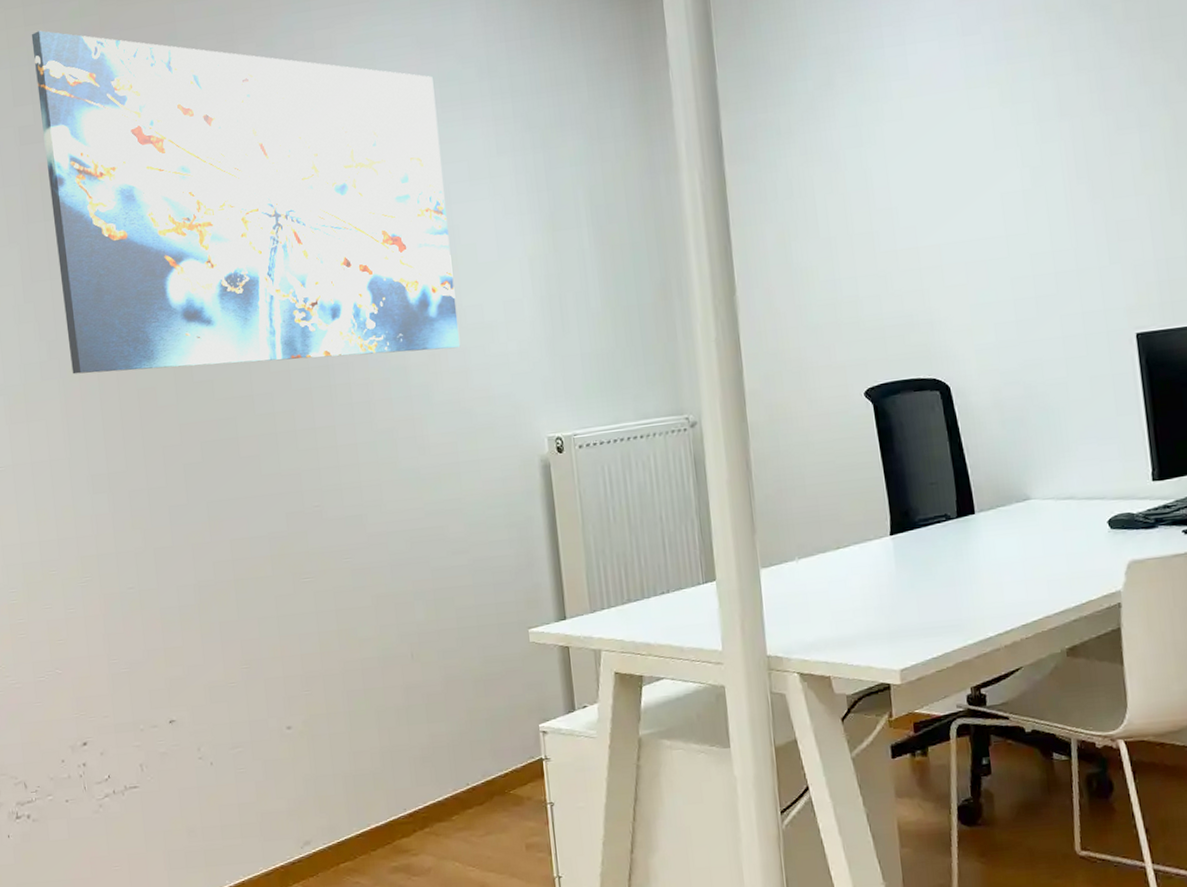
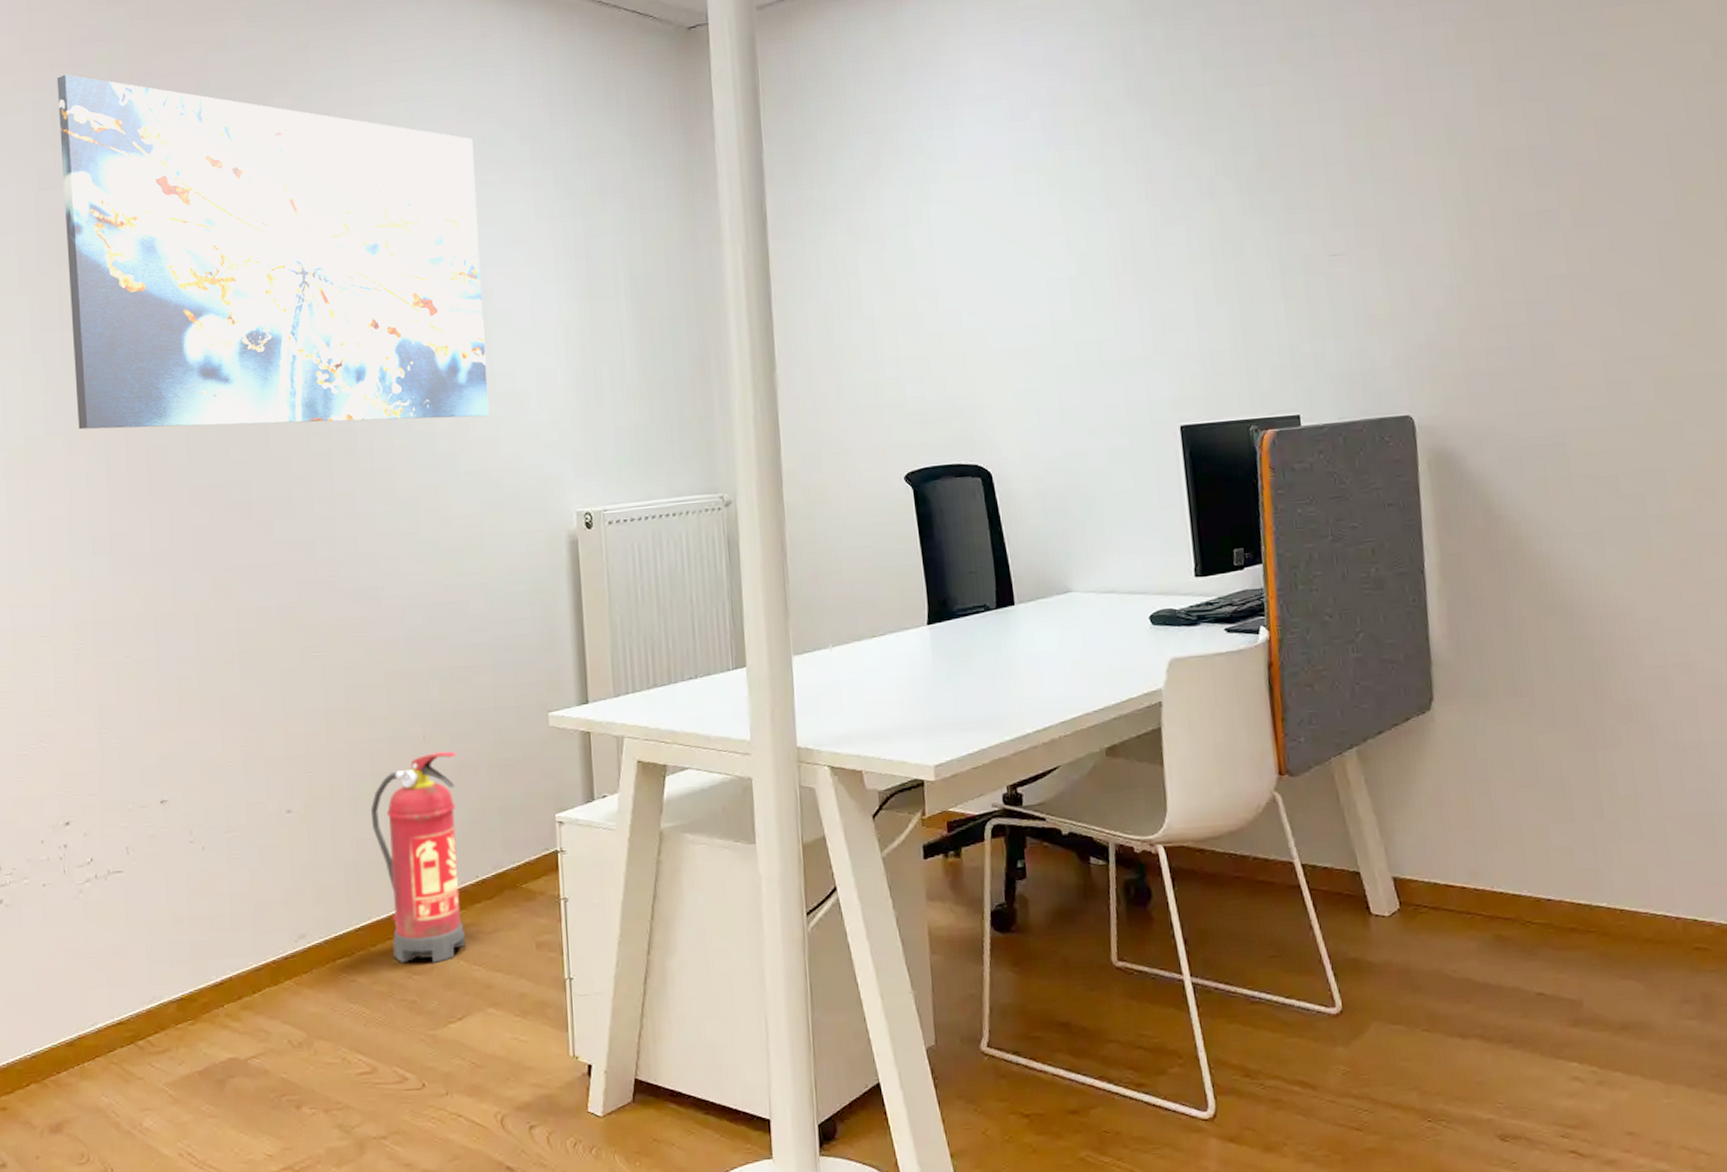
fire extinguisher: none [365,668,460,866] -> present [370,751,465,964]

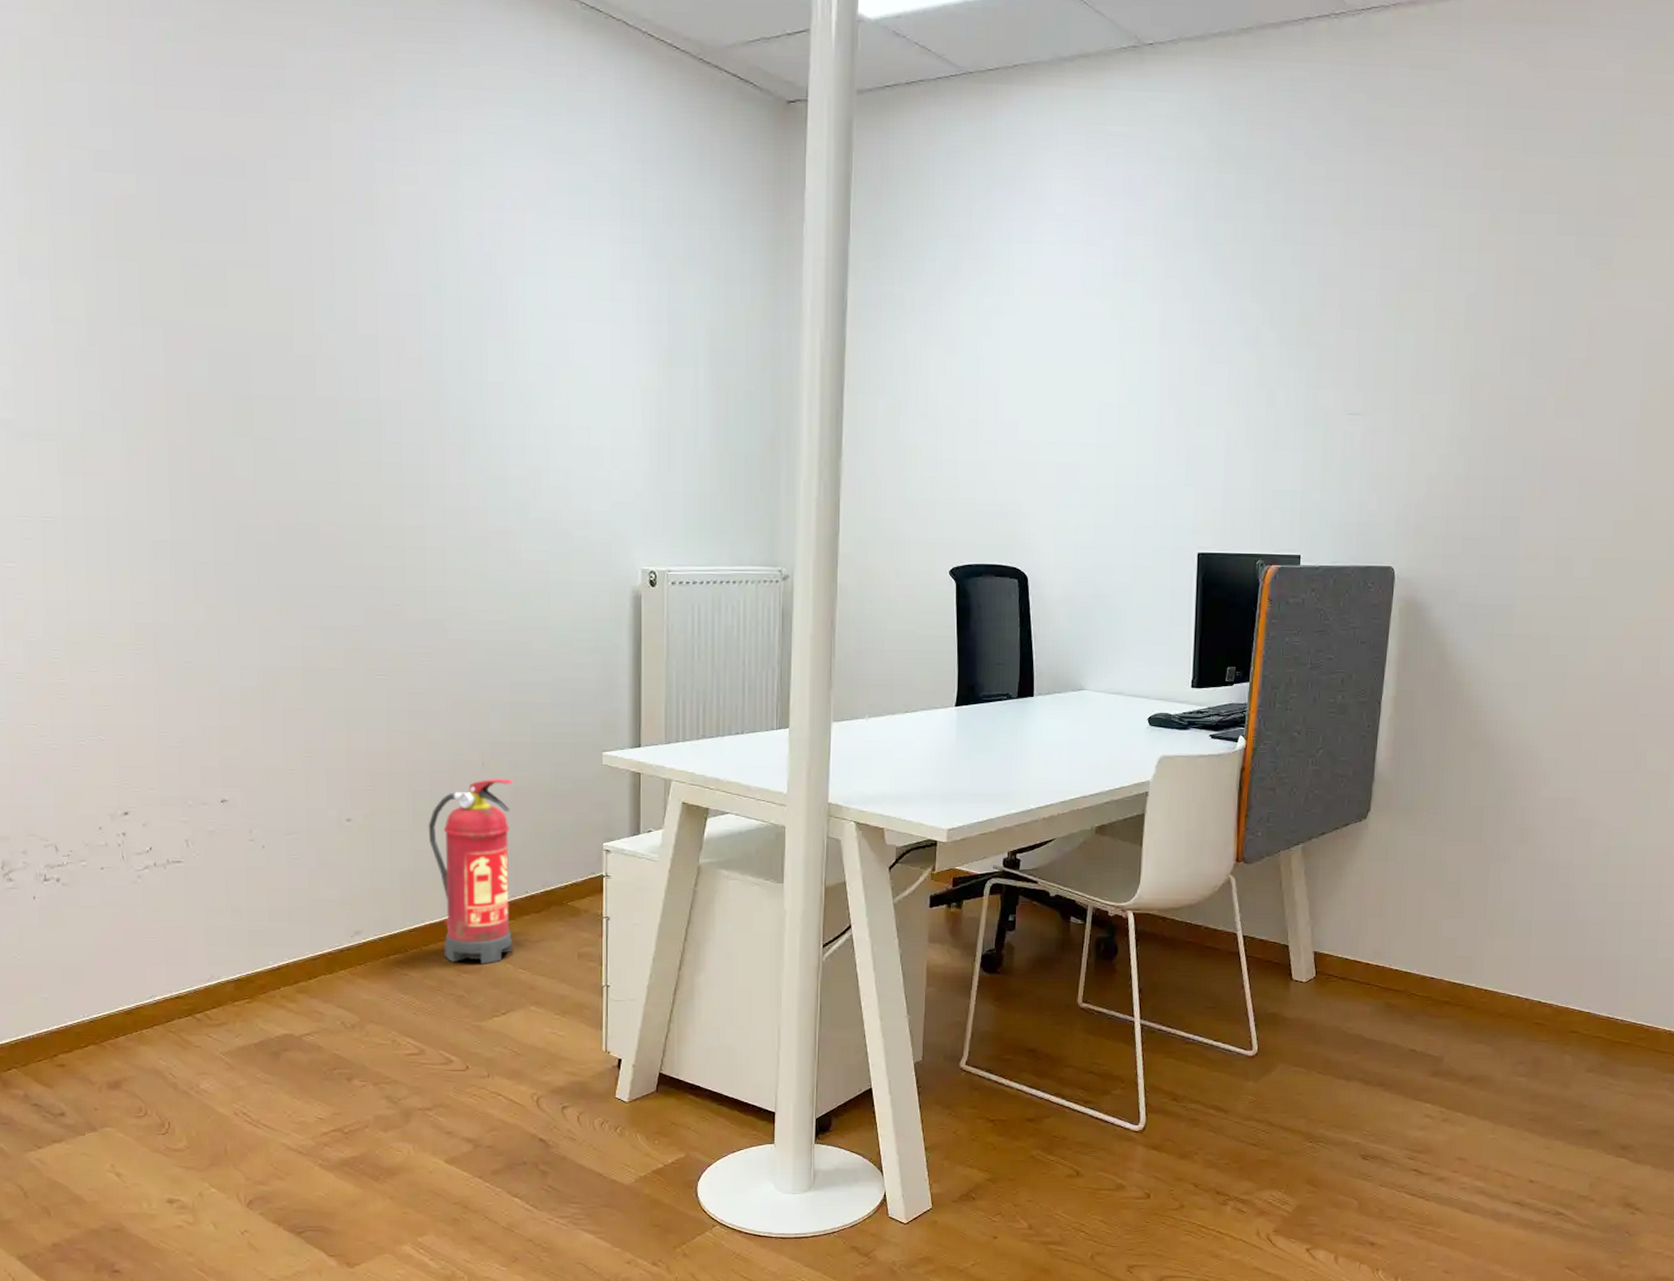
wall art: present [56,74,490,430] -> none [115,46,563,468]

